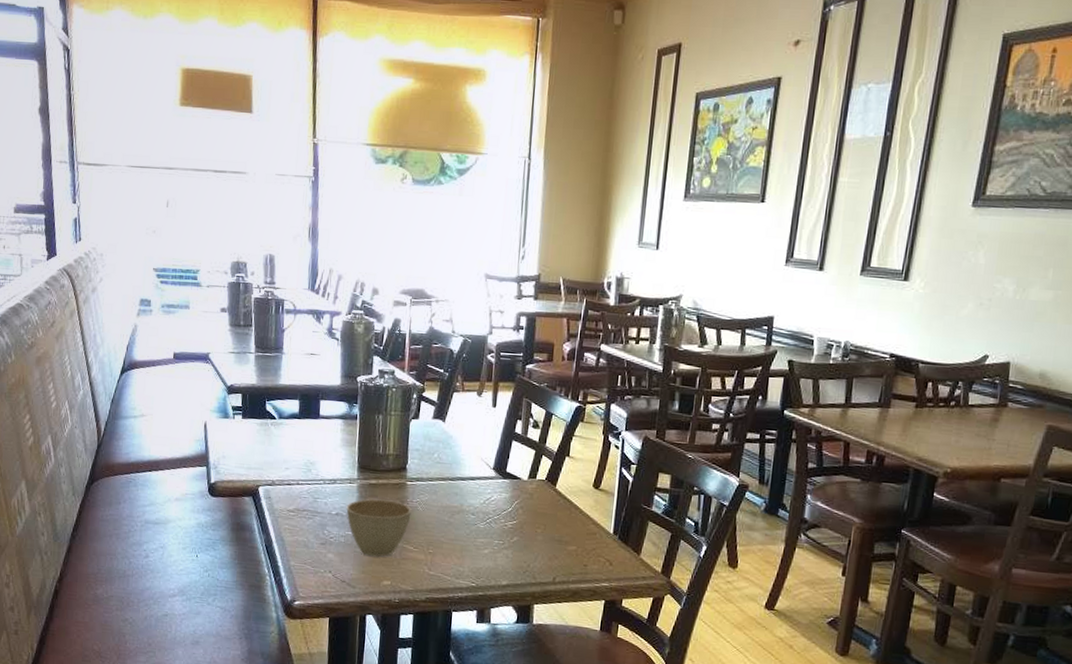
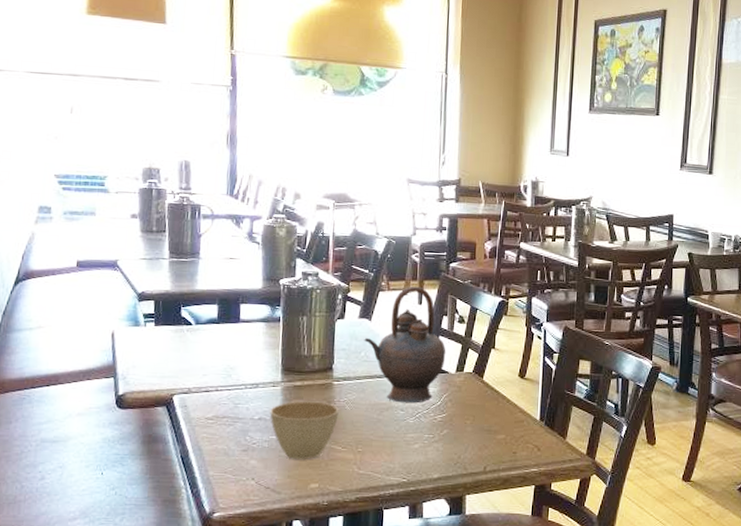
teapot: none [437,387,519,509] -> present [364,286,446,404]

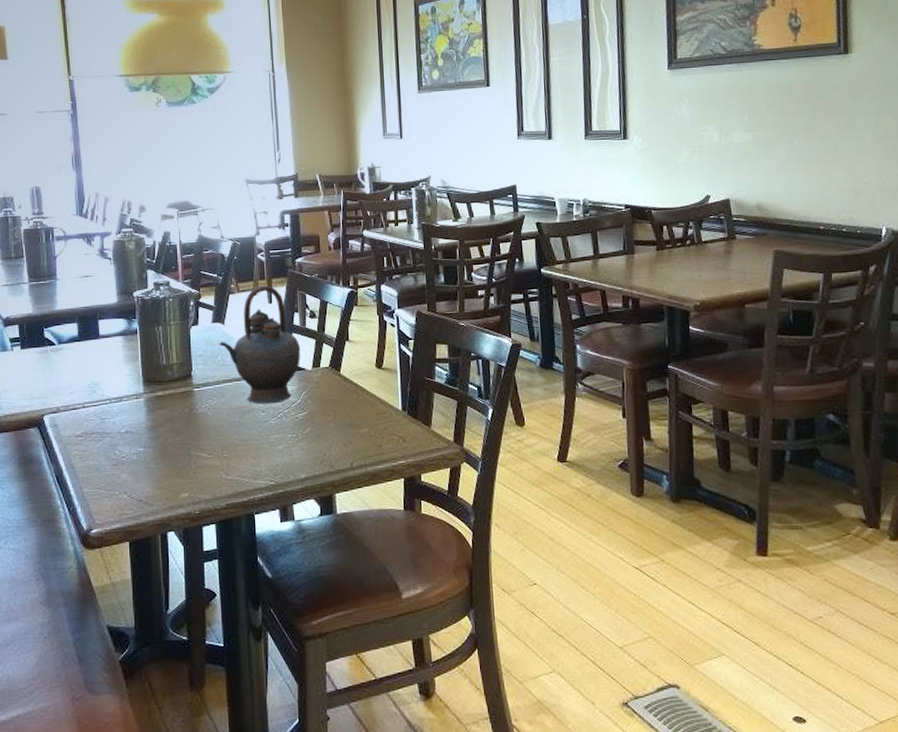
cup: present [270,401,339,459] -> none [135,410,202,470]

